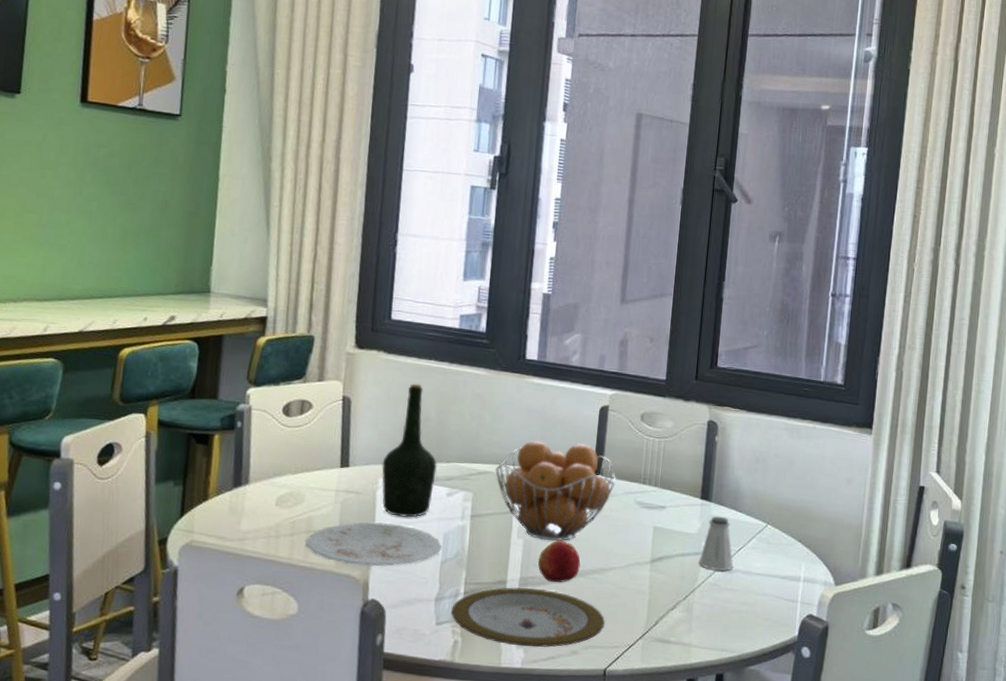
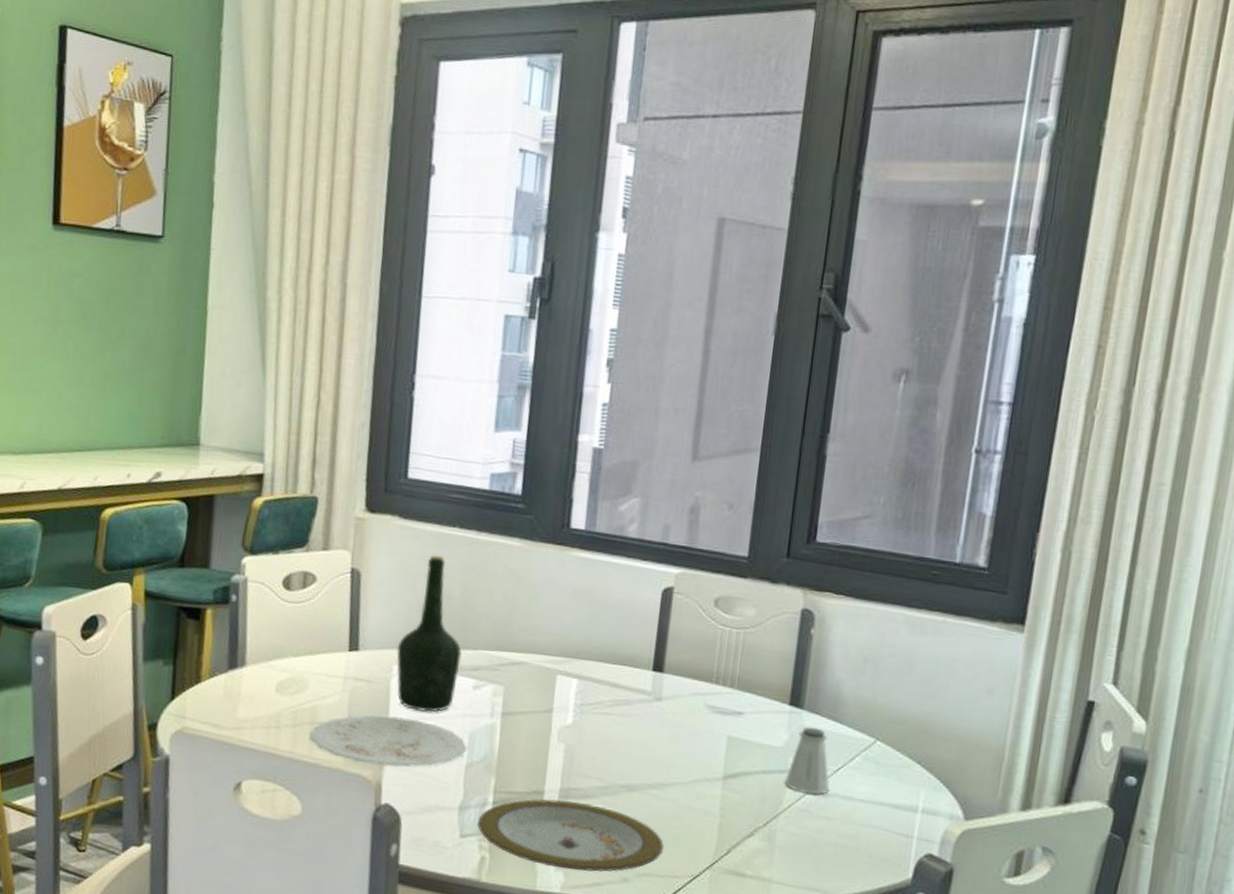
fruit basket: present [495,440,617,541] -> none [532,627,682,748]
apple: present [537,540,581,582] -> none [582,746,635,797]

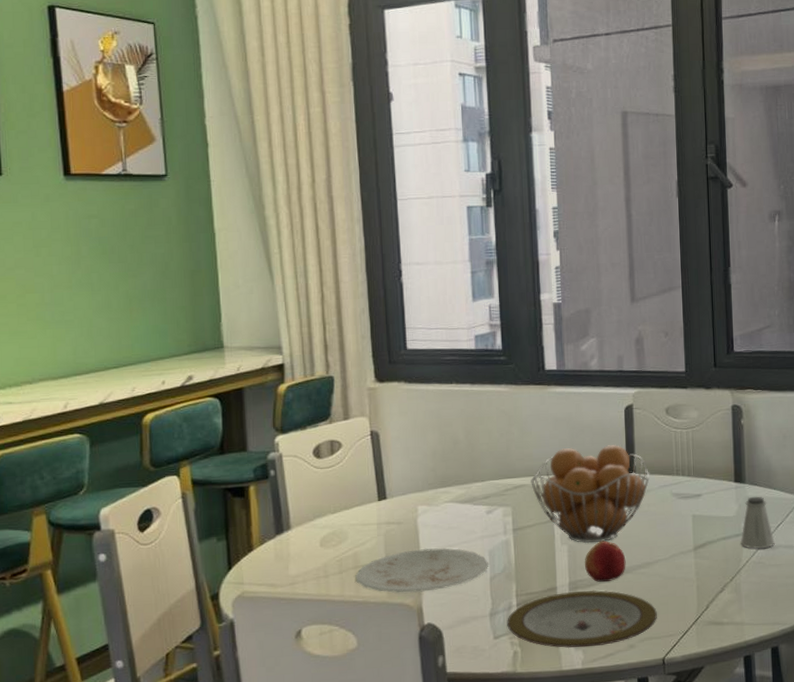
bottle: present [396,555,462,712] -> none [419,409,473,540]
fruit basket: none [532,627,682,748] -> present [531,445,651,544]
apple: none [582,746,635,797] -> present [584,540,626,582]

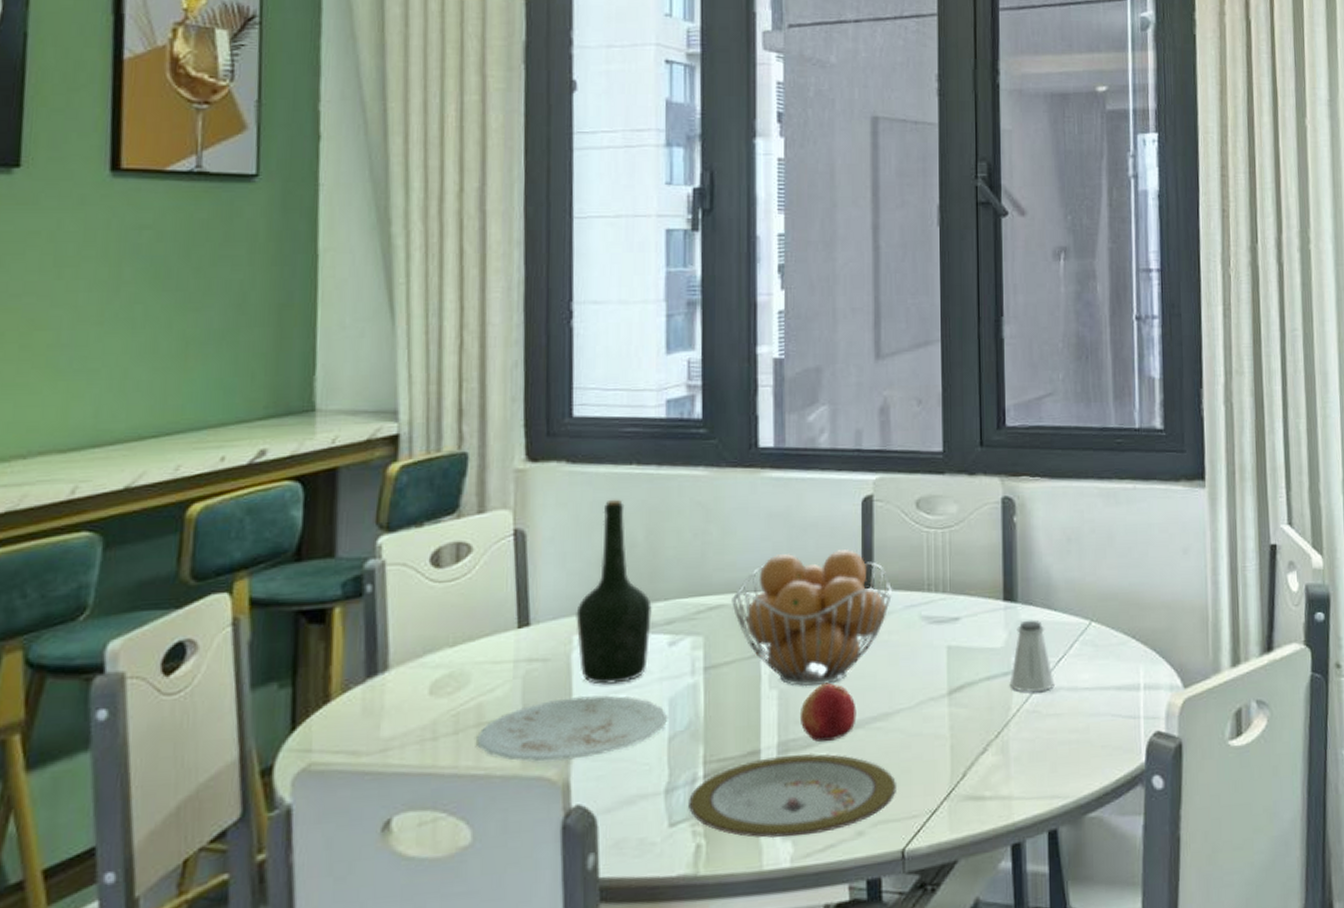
bottle: none [419,409,473,540] -> present [576,499,652,684]

